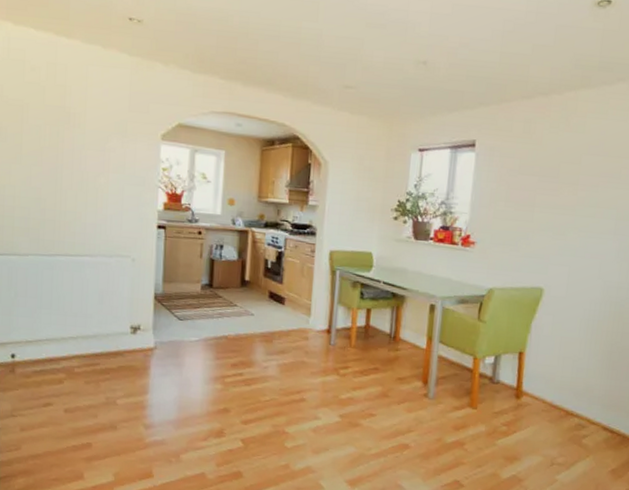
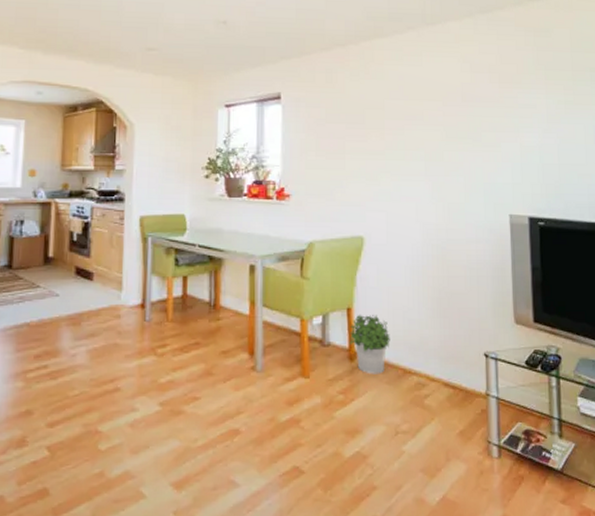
potted plant: none [517,358,558,413] -> present [349,314,390,375]

